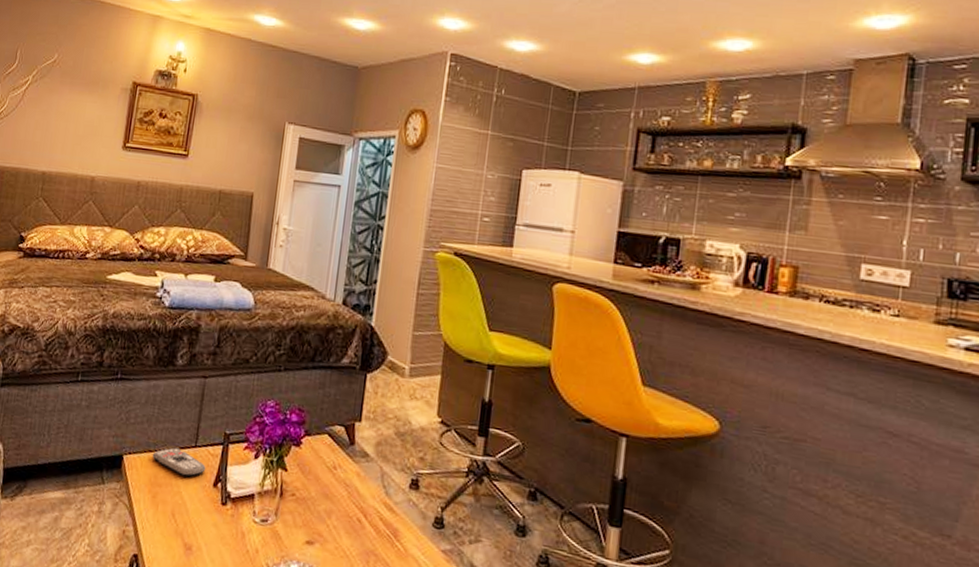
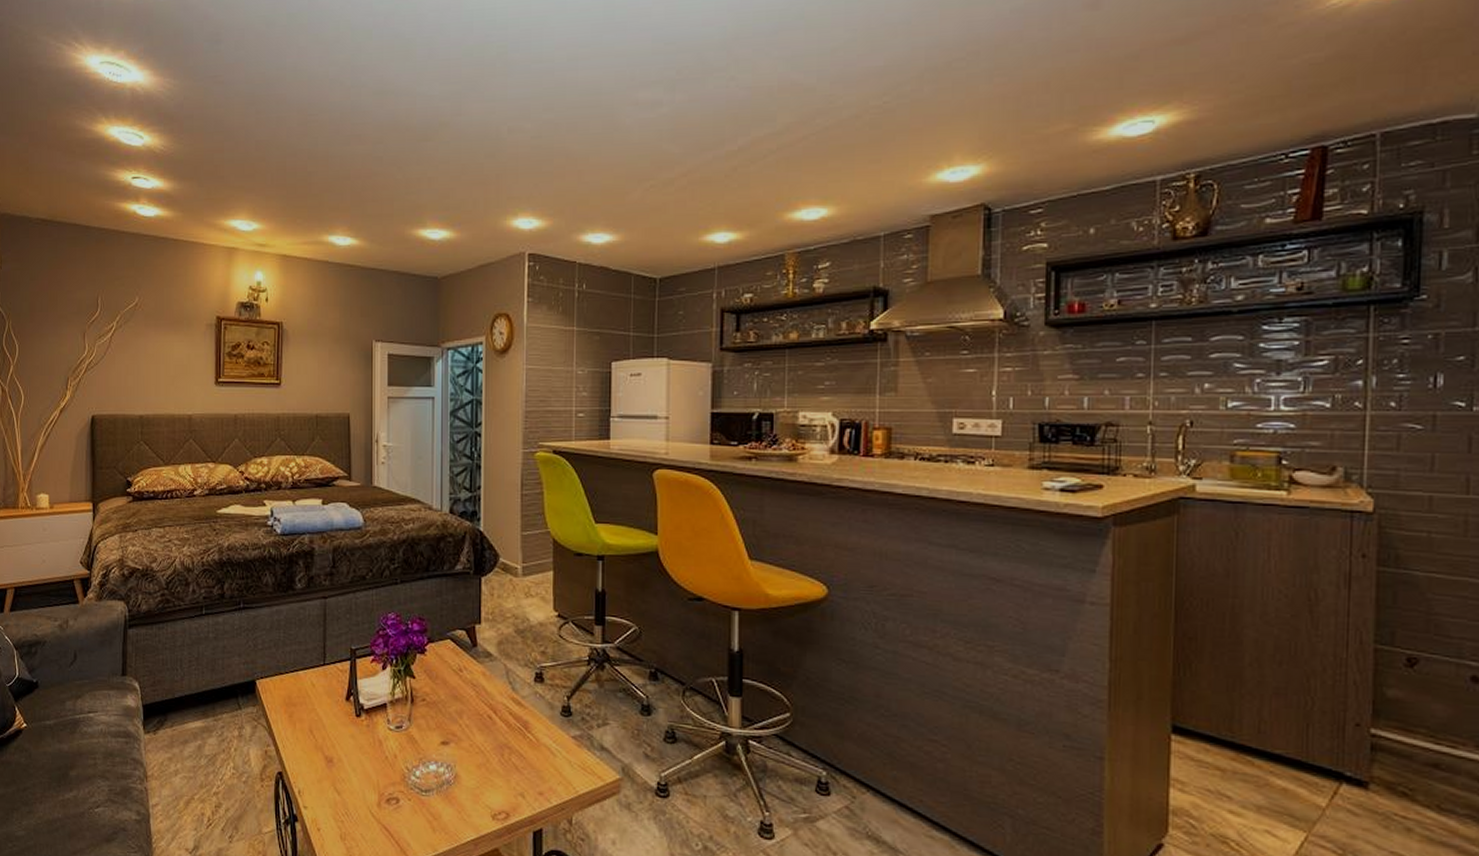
remote control: present [152,447,206,477] -> none [283,668,337,694]

